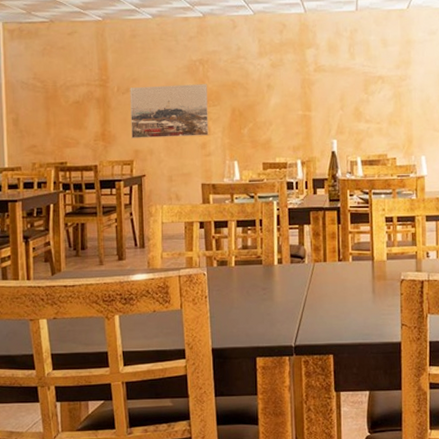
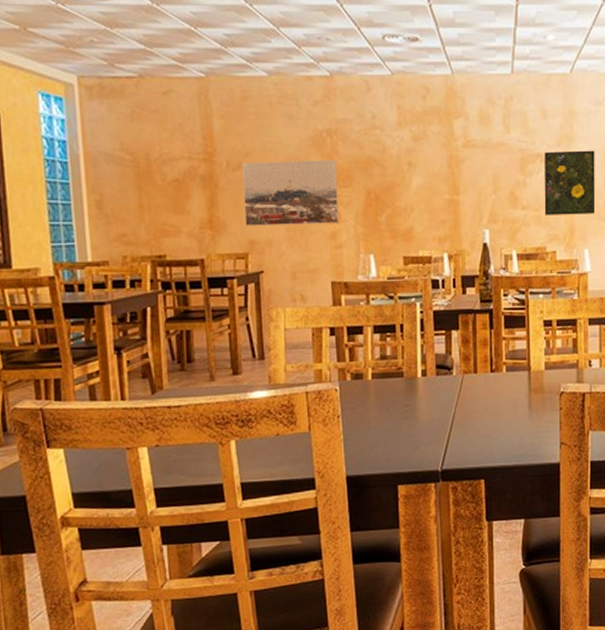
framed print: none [385,72,431,128] -> present [544,150,596,216]

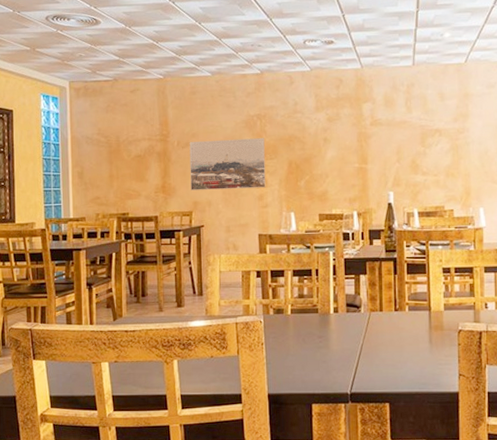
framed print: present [544,150,596,216] -> none [442,125,490,180]

